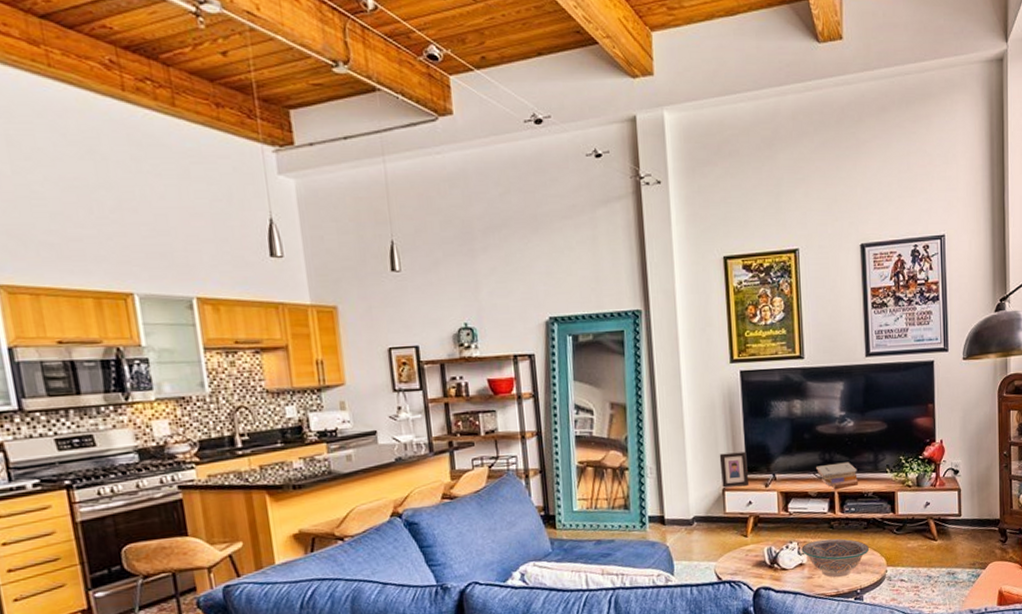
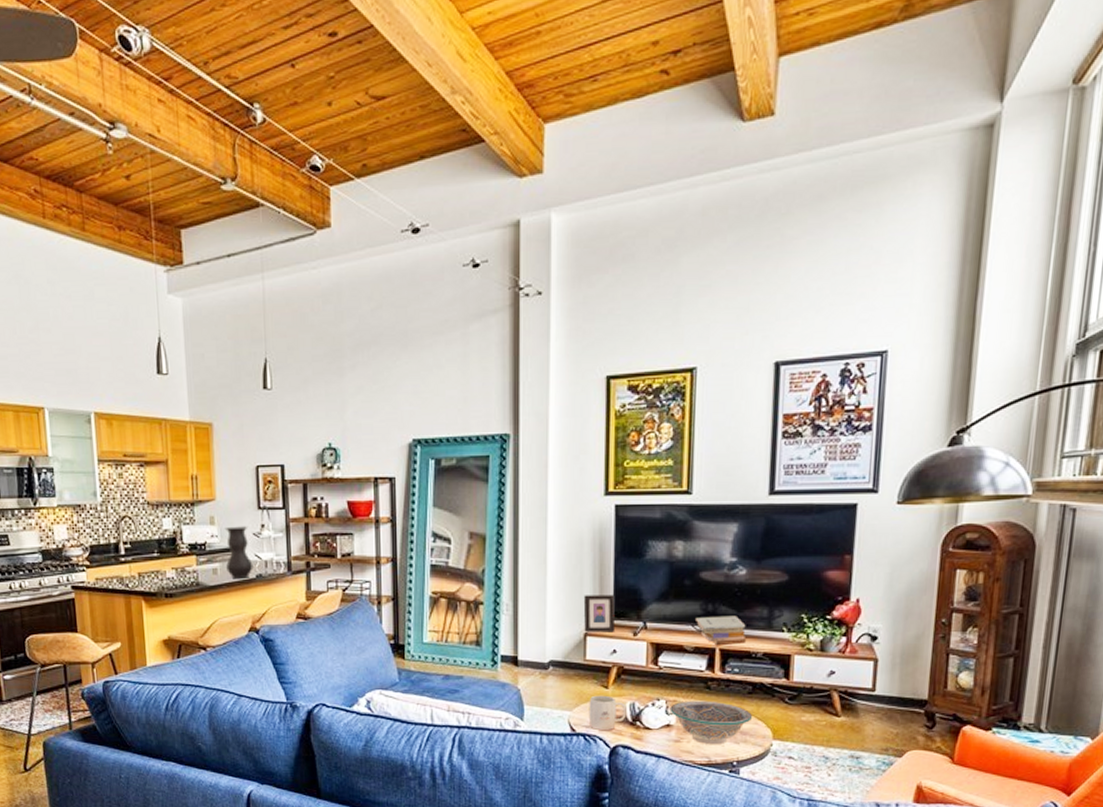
vase: none [357,409,392,465] -> present [224,526,253,580]
mug: none [731,543,765,577] -> present [588,695,627,731]

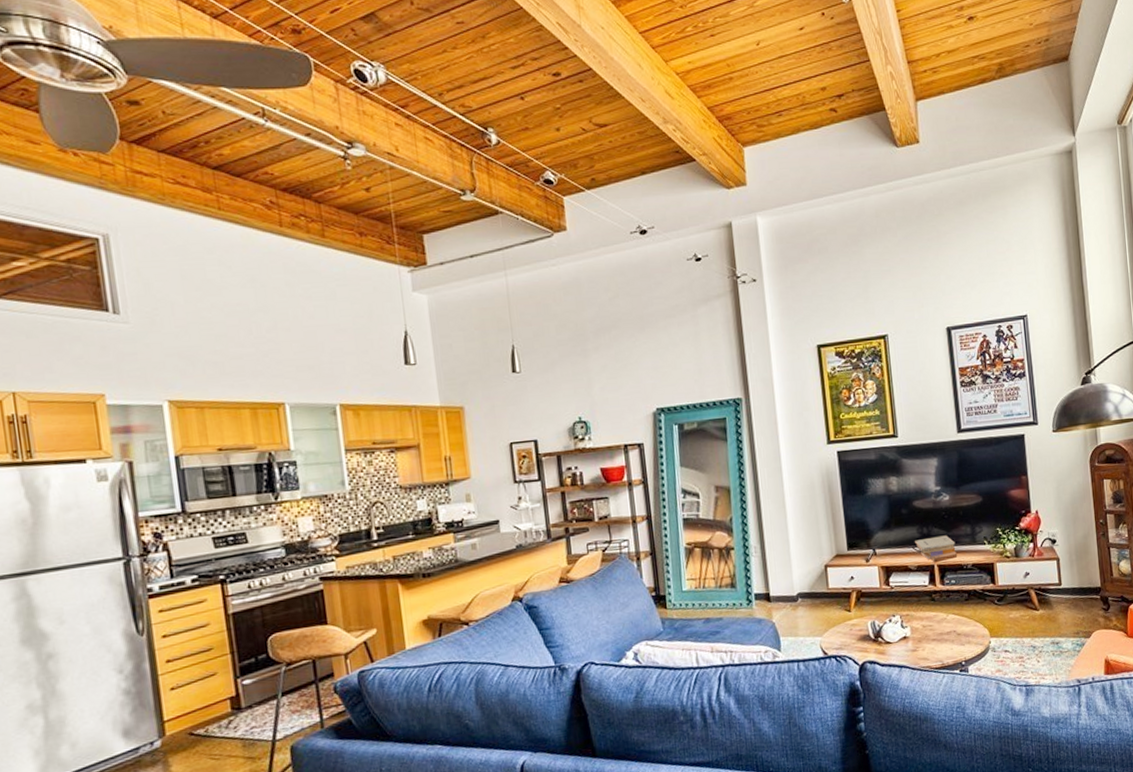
vase: present [224,526,253,580] -> none [481,500,513,552]
picture frame: present [583,595,615,632] -> none [820,528,850,564]
mug: present [588,695,627,731] -> none [836,618,869,651]
bowl: present [670,701,753,745] -> none [904,611,972,650]

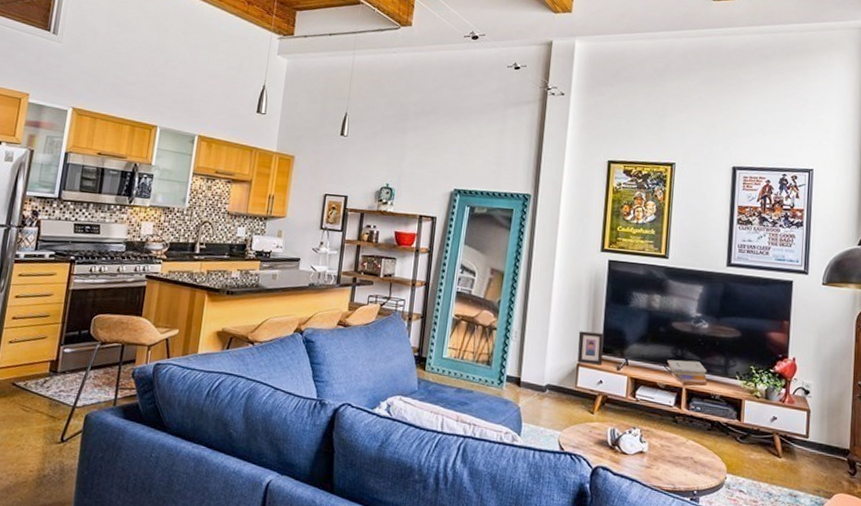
picture frame: none [820,528,850,564] -> present [577,331,604,365]

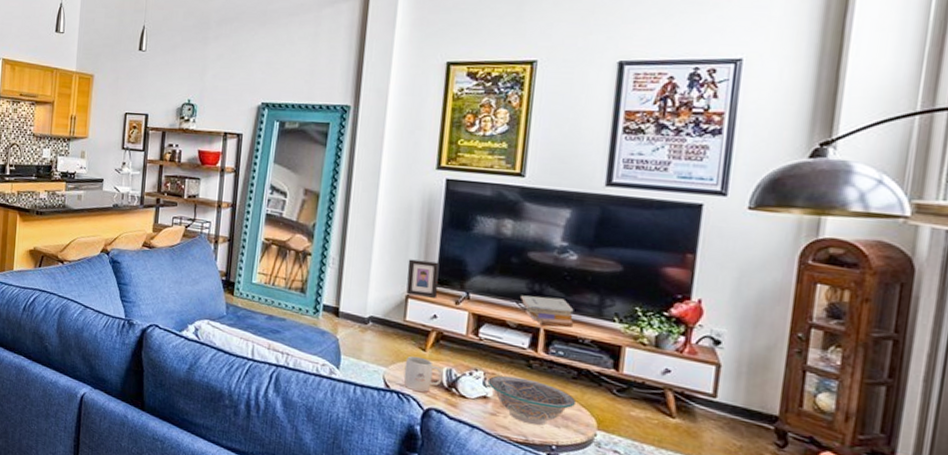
mug: none [575,419,608,453] -> present [403,356,443,393]
bowl: none [643,431,711,474] -> present [487,375,577,426]

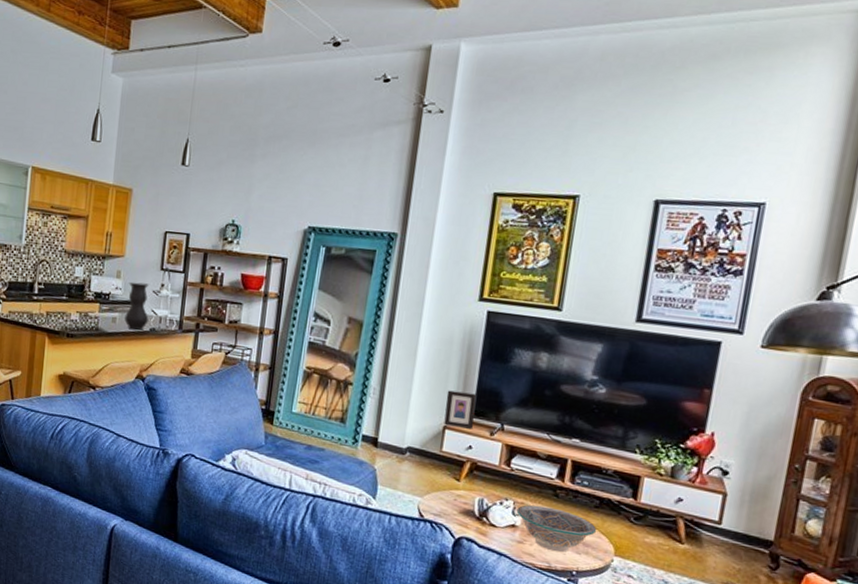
vase: none [89,161,112,207] -> present [124,282,150,330]
mug: present [403,356,443,393] -> none [437,486,476,522]
books: present [521,295,574,328] -> none [552,427,600,459]

